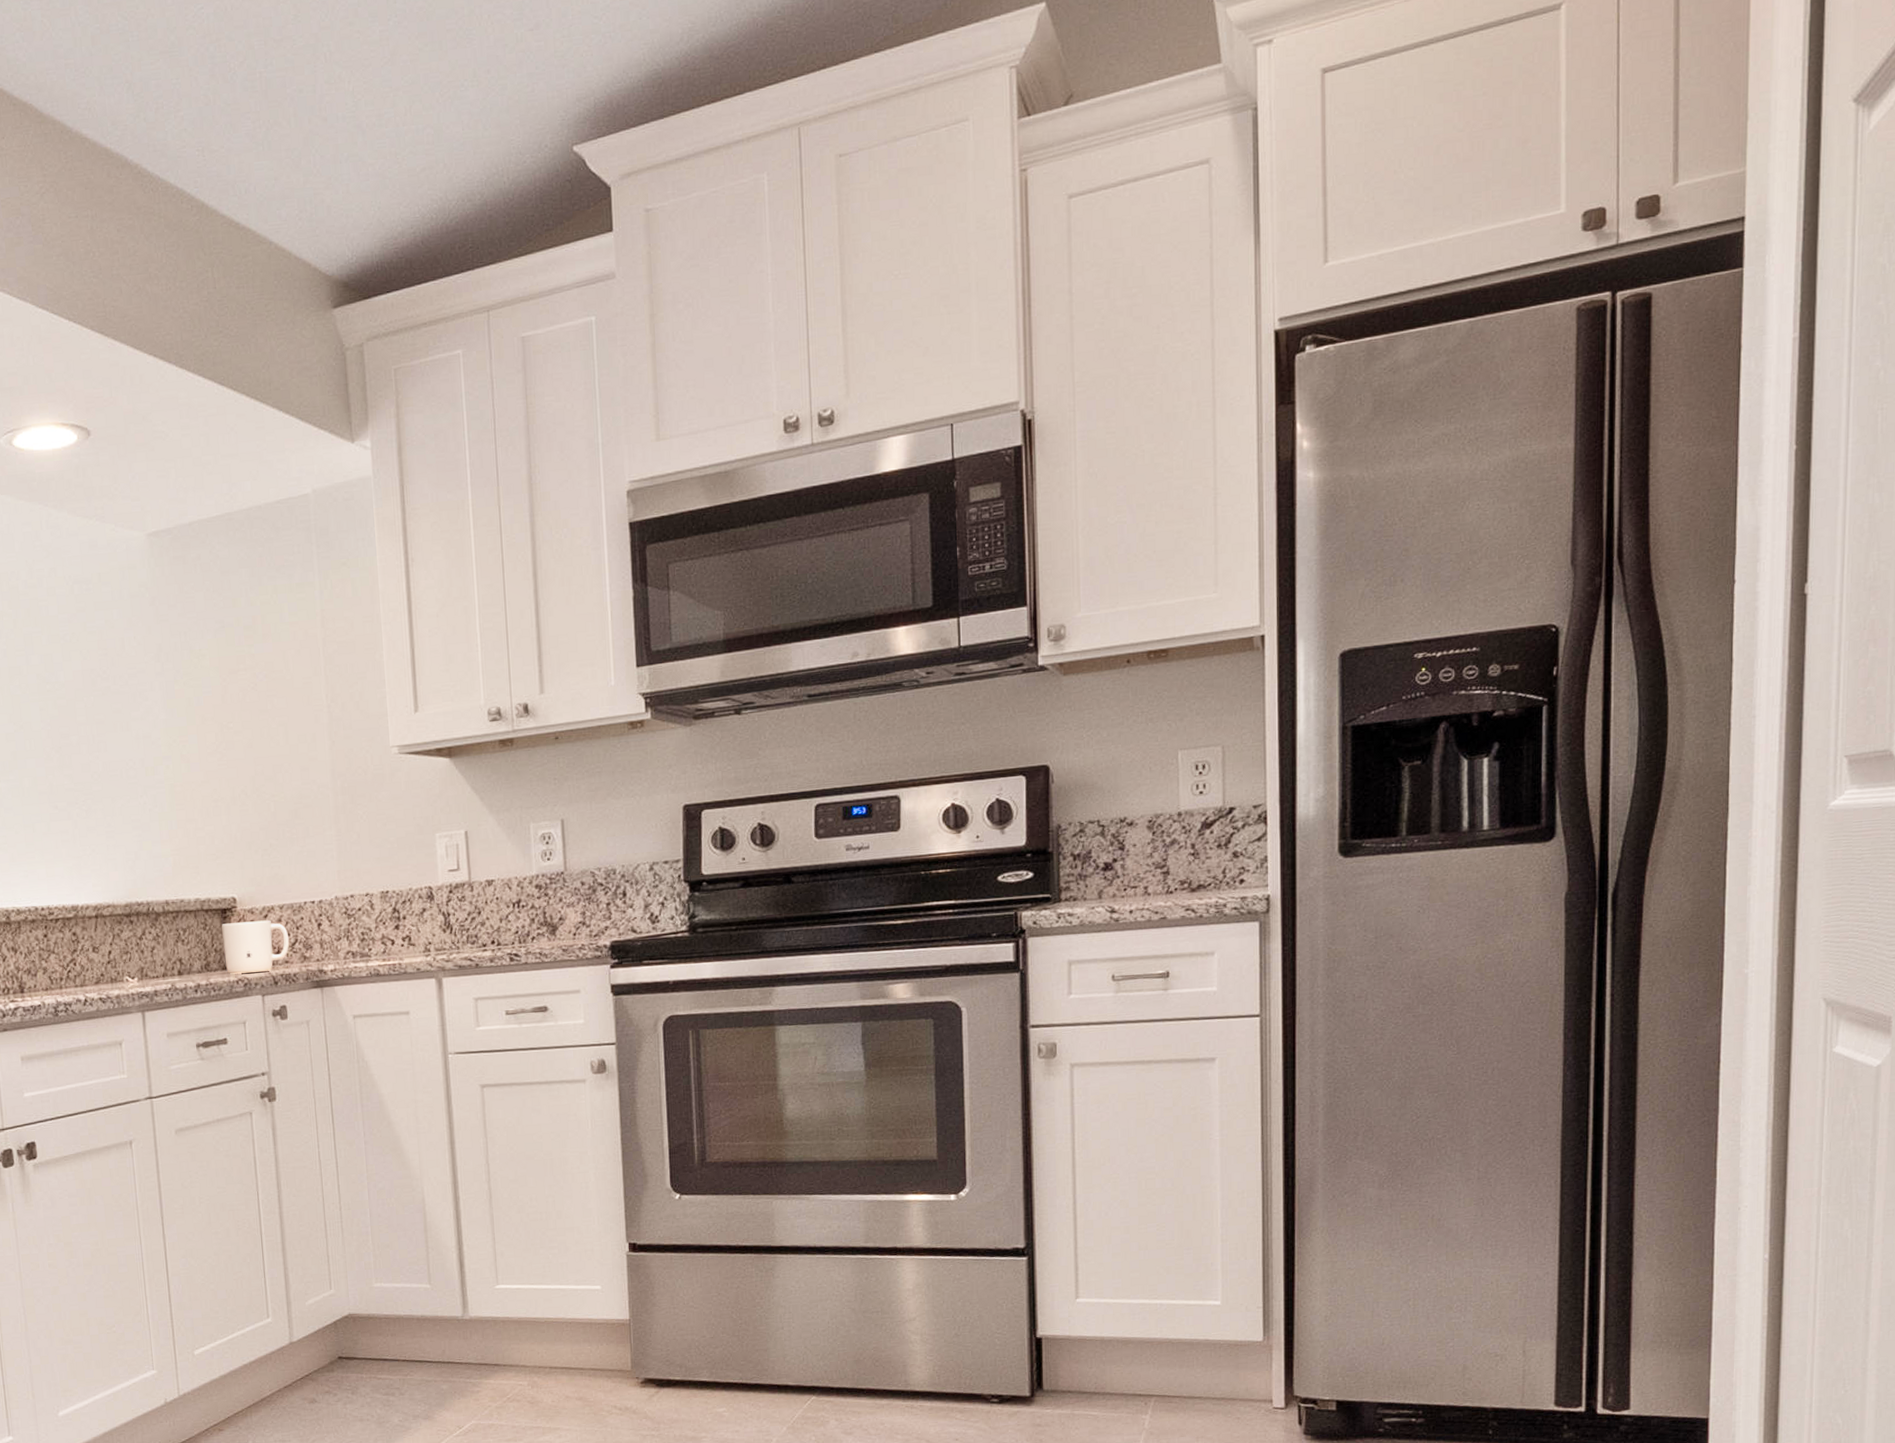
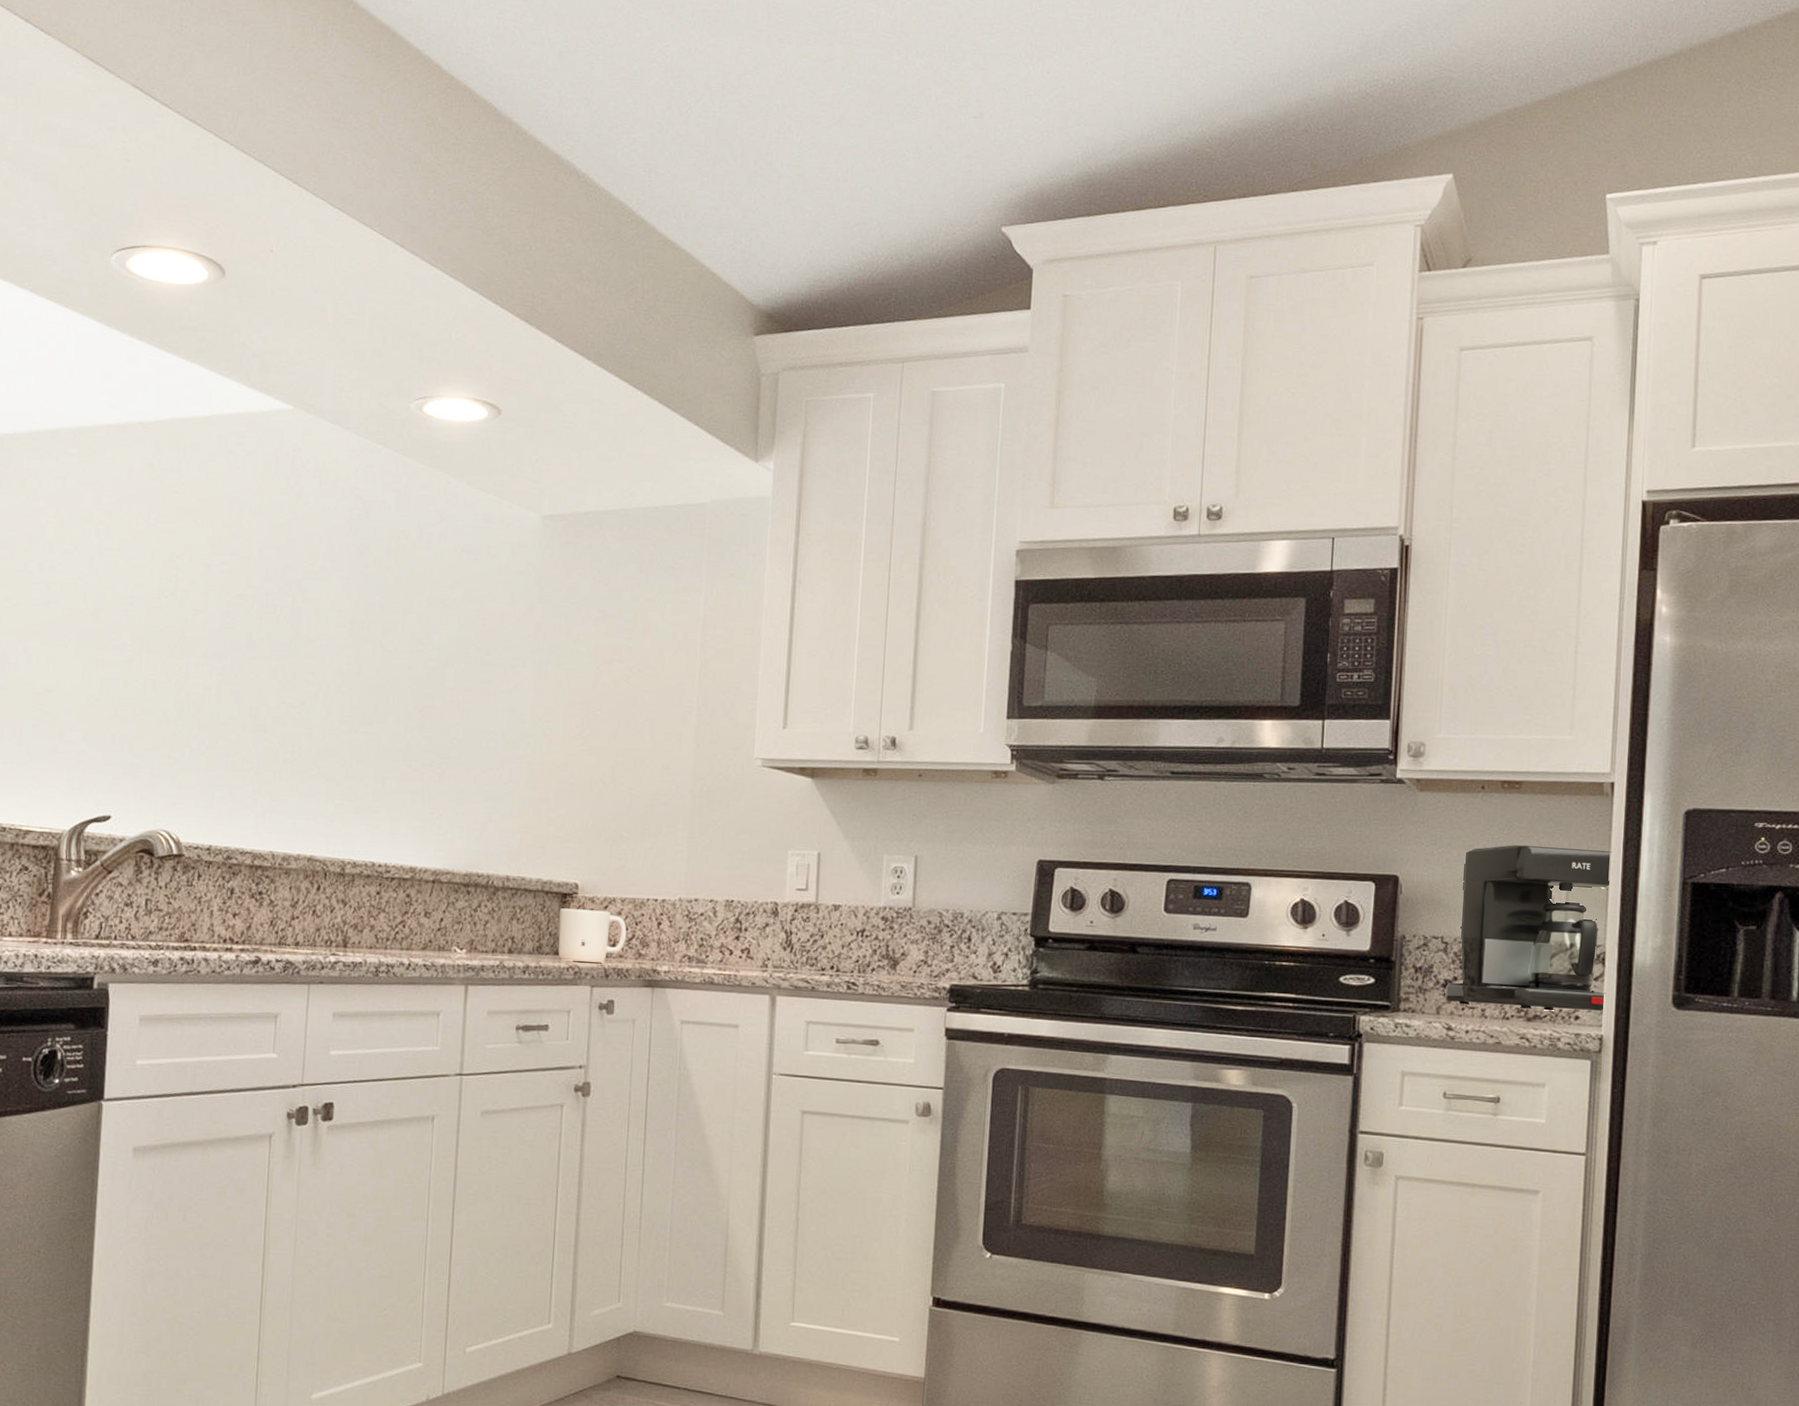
coffee maker: none [1106,707,1270,885] -> present [1445,844,1612,1011]

